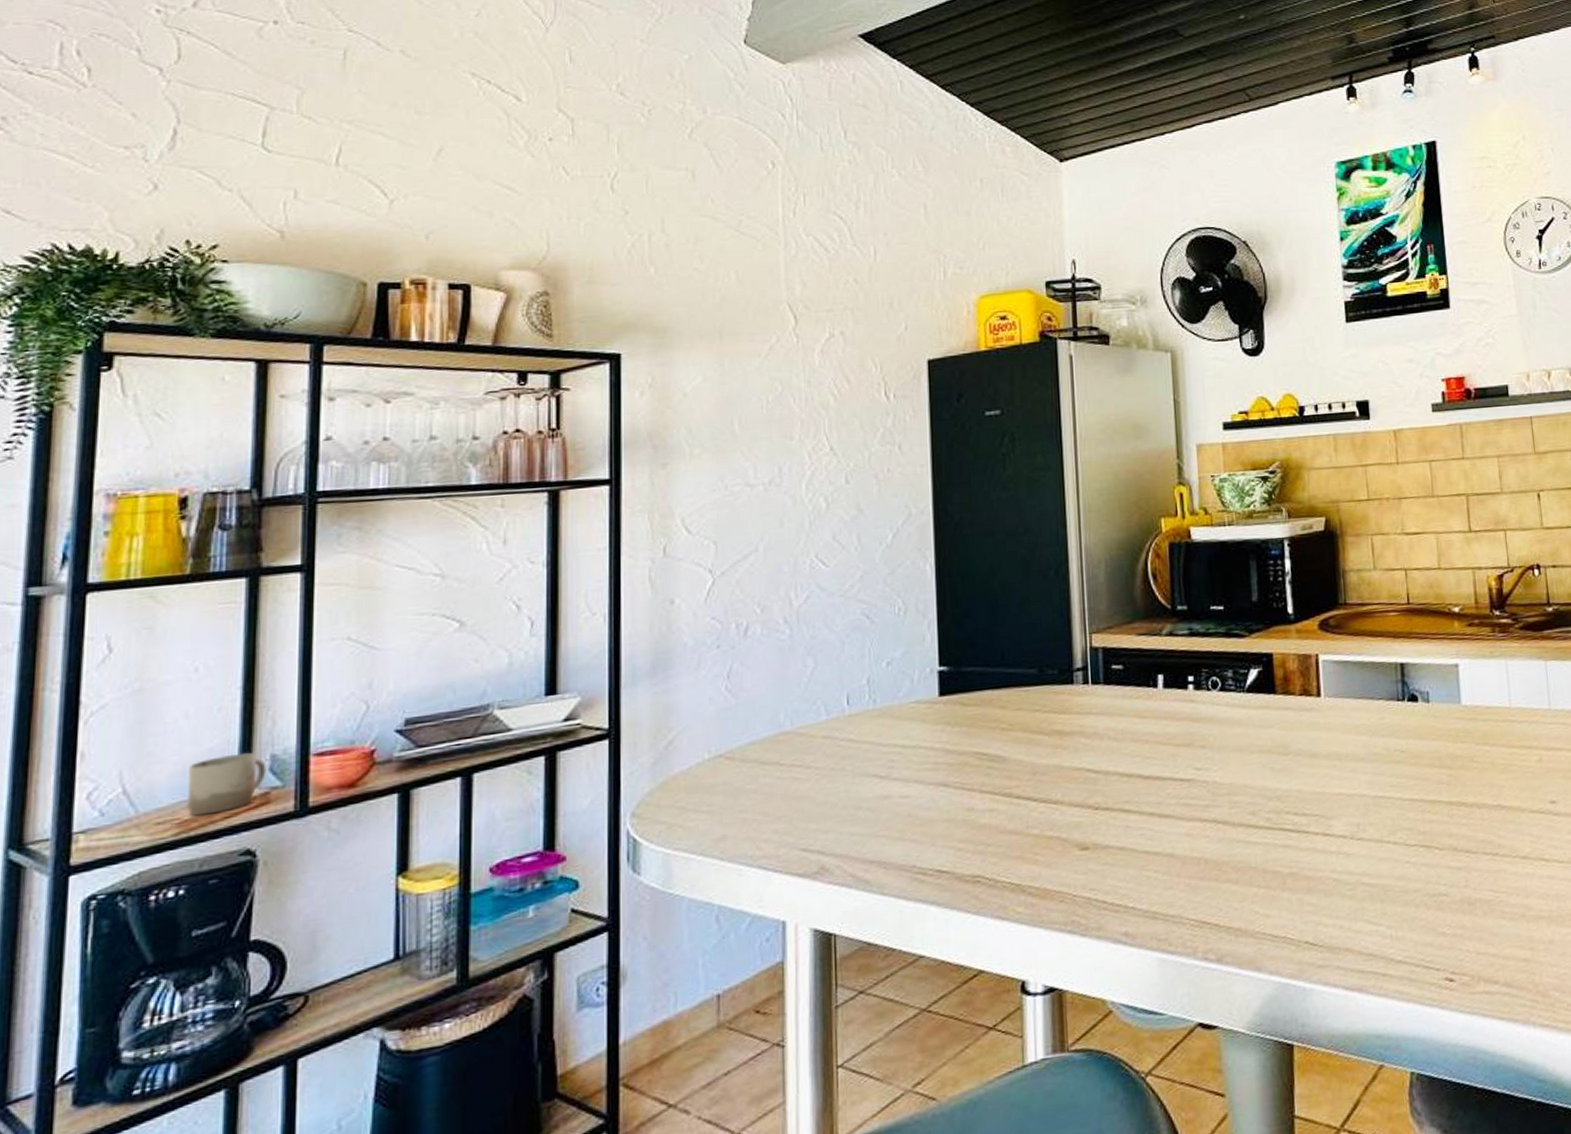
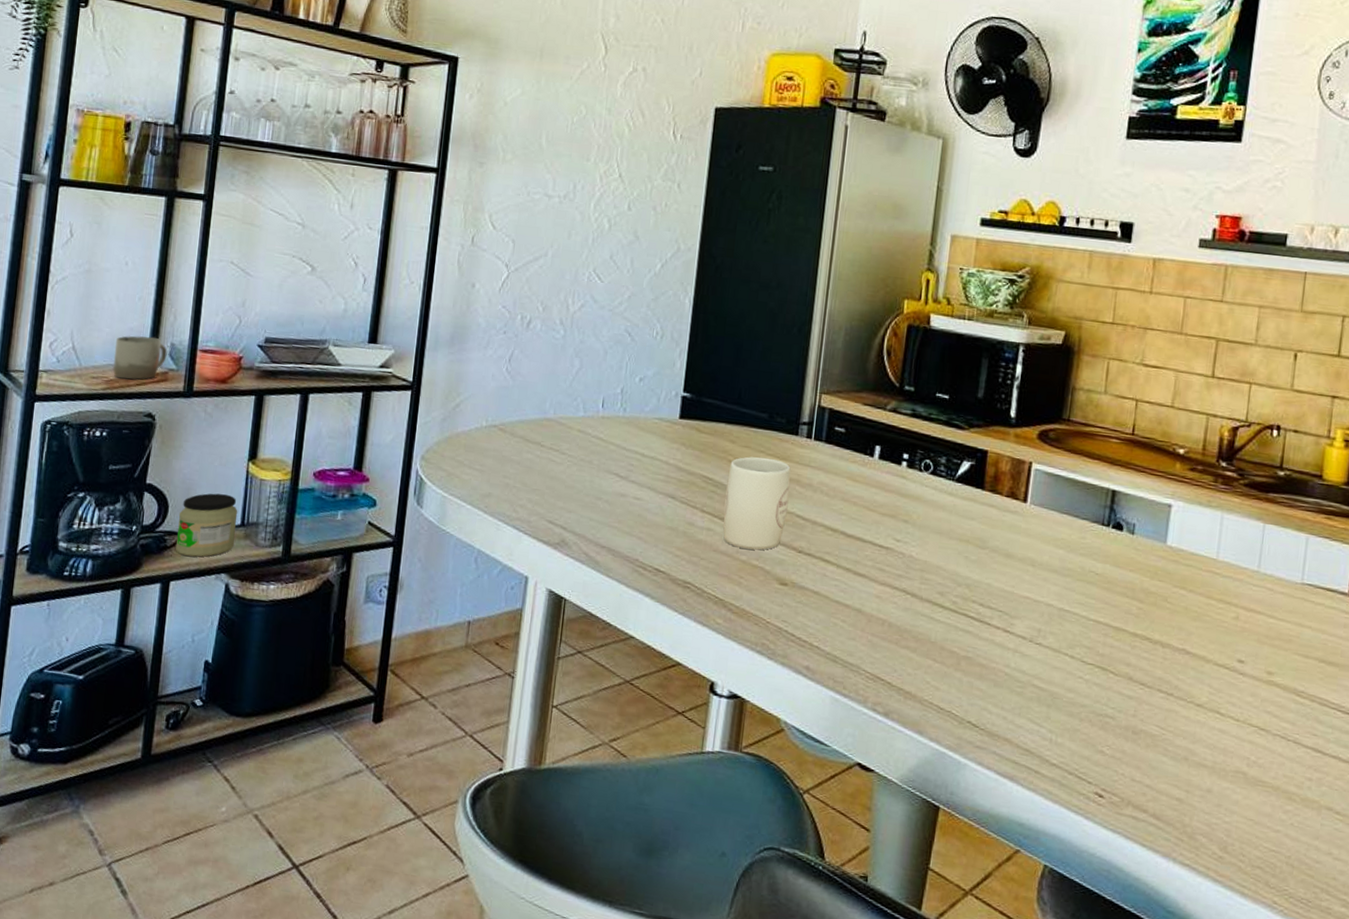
jar: none [301,925,389,1020] -> present [175,493,238,557]
mug: none [1003,715,1076,822] -> present [723,456,791,550]

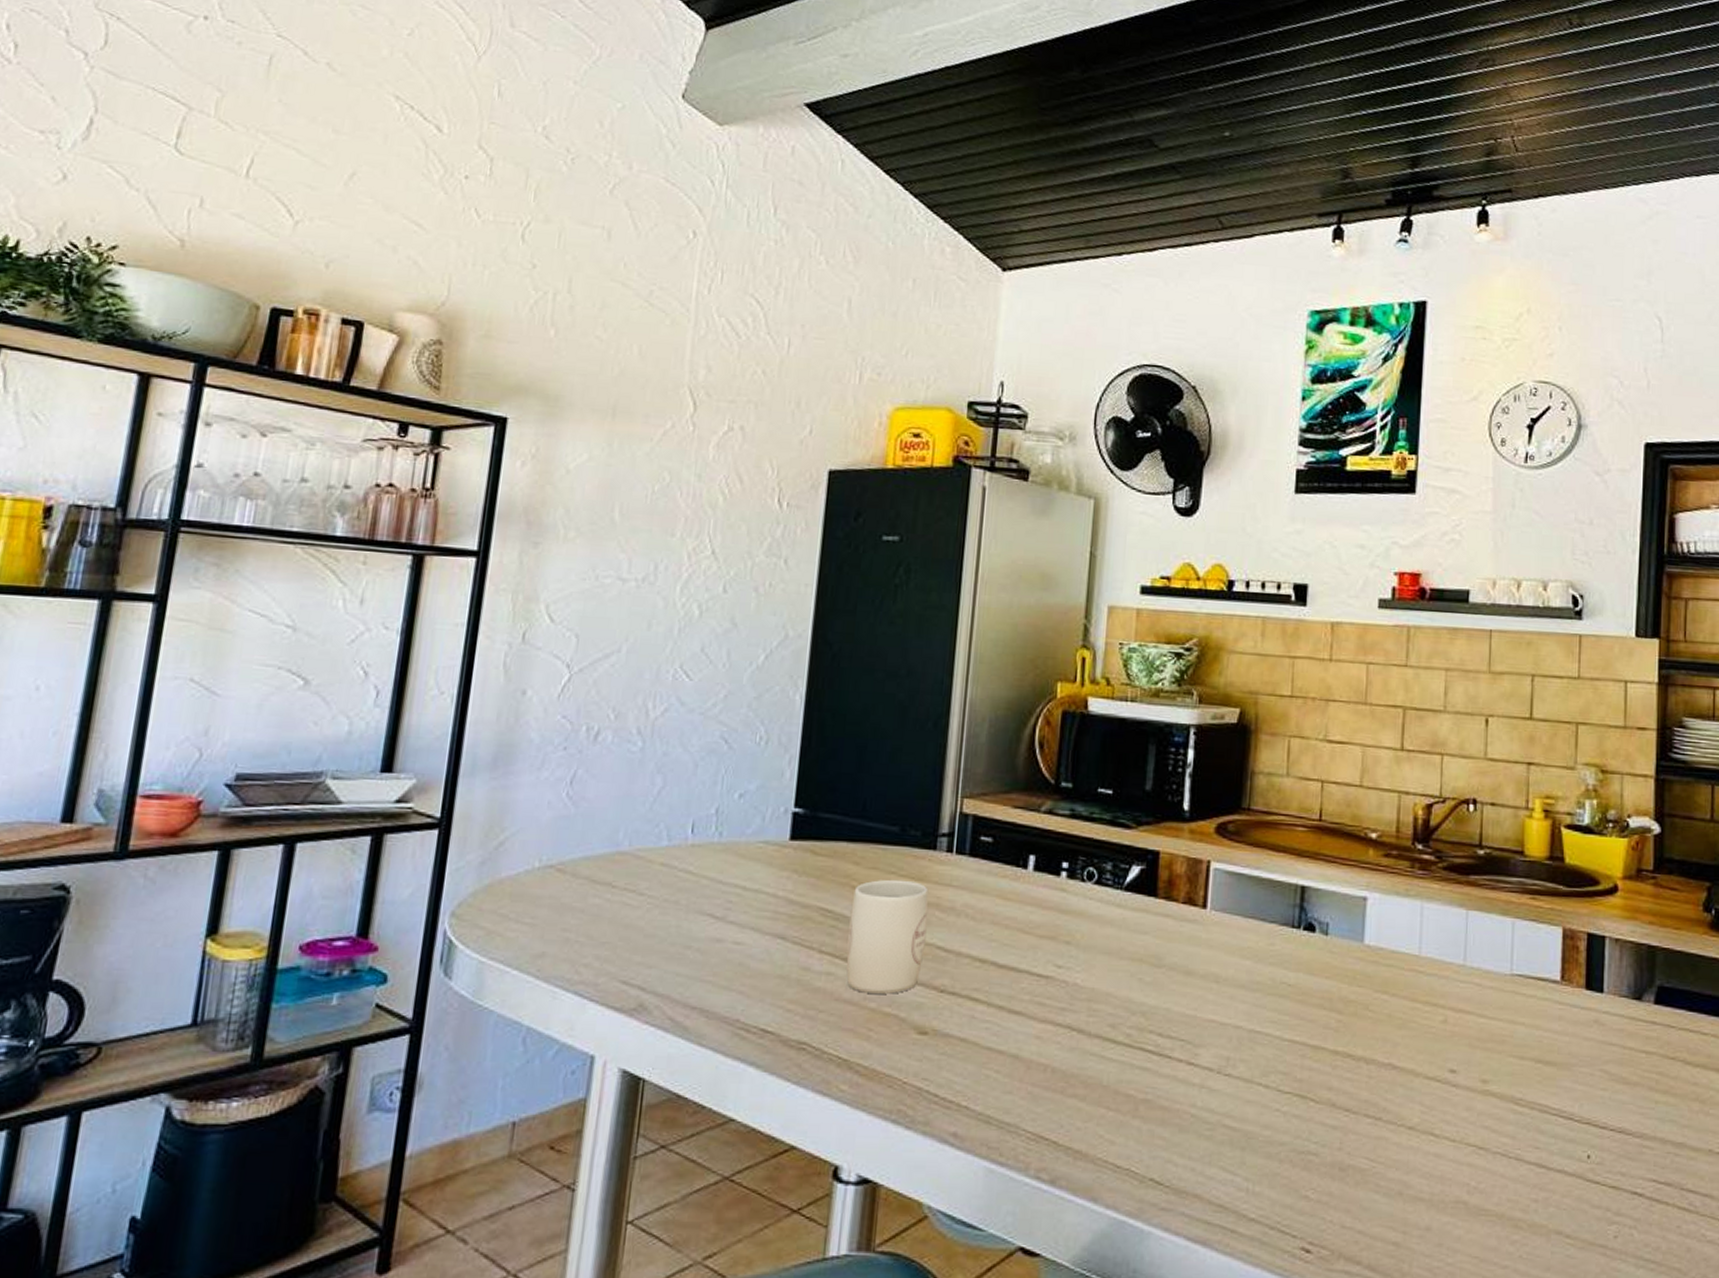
cup: present [112,335,167,380] -> none [9,782,93,841]
jar: present [175,493,238,557] -> none [92,985,188,1075]

